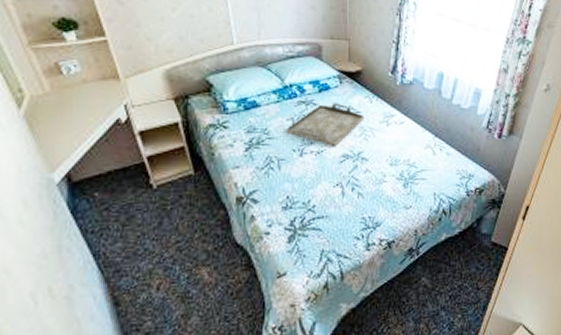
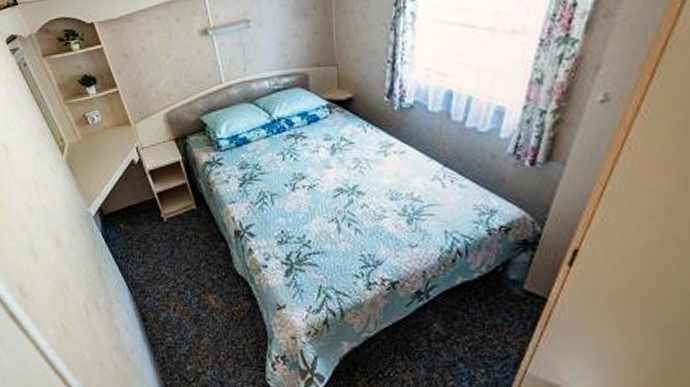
serving tray: present [286,103,365,148] -> none [277,134,359,181]

